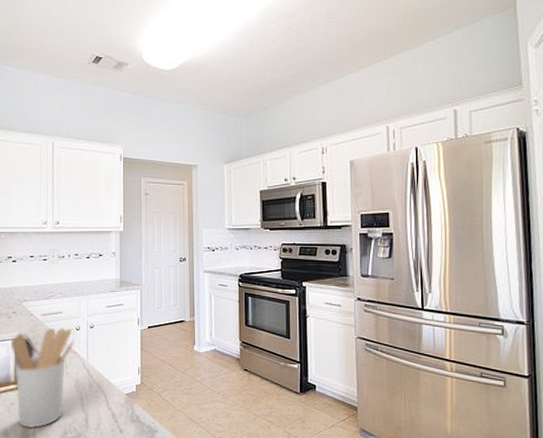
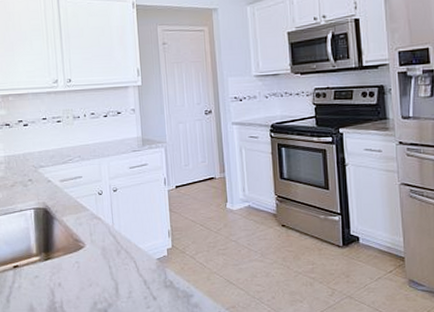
utensil holder: present [10,327,74,429] -> none [28,193,97,302]

